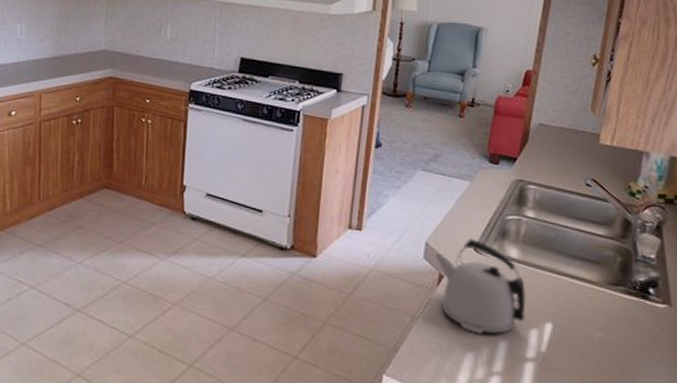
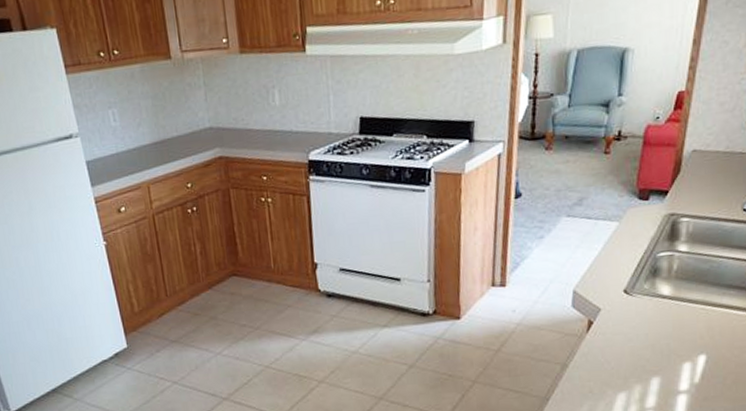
kettle: present [435,238,526,334] -> none [583,281,679,374]

